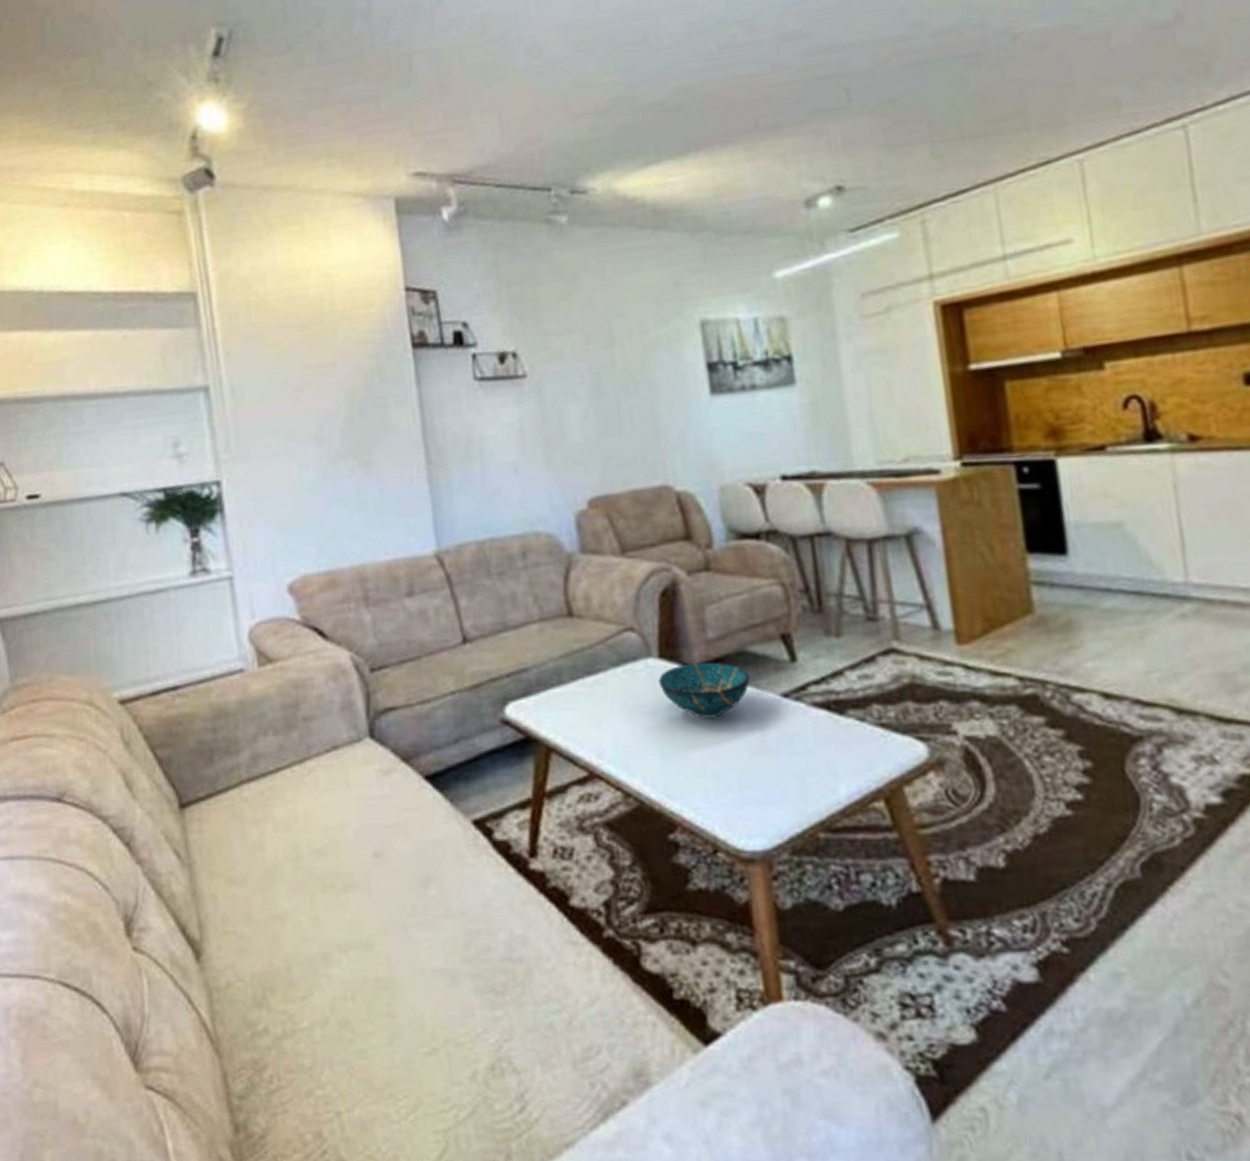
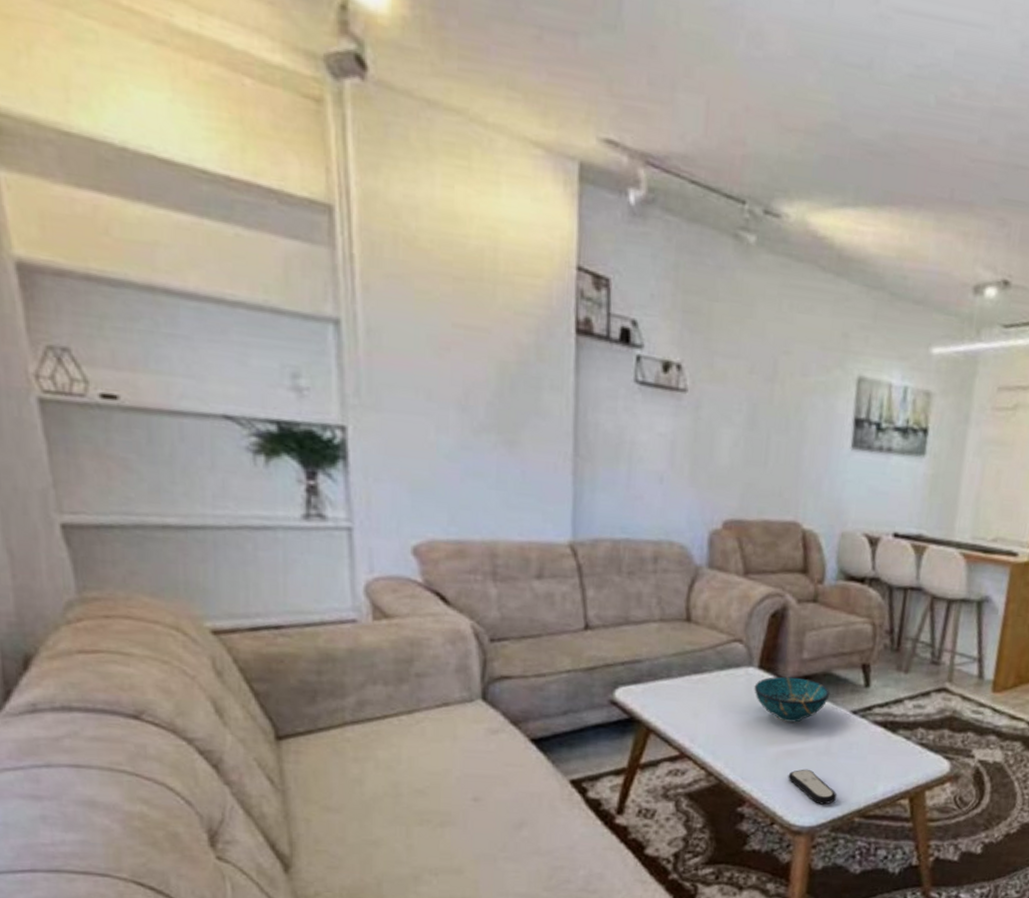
remote control: none [721,775,789,820] -> present [788,769,837,805]

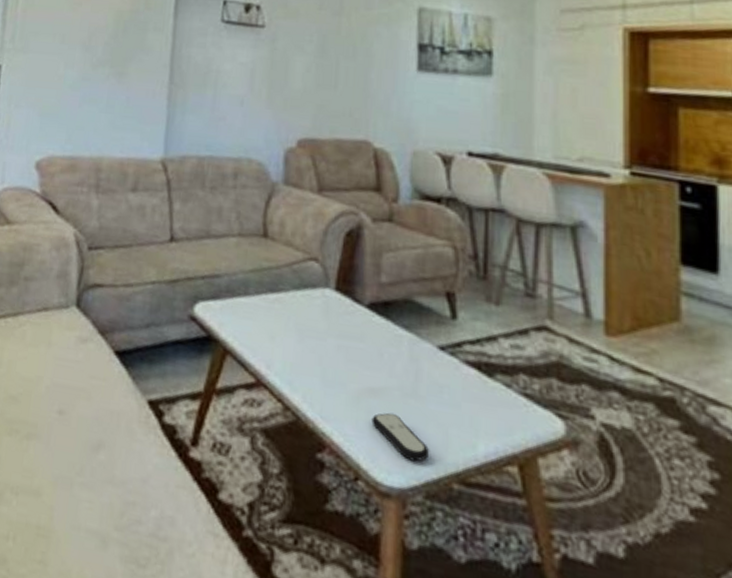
decorative bowl: present [754,676,830,723] -> none [331,300,413,355]

